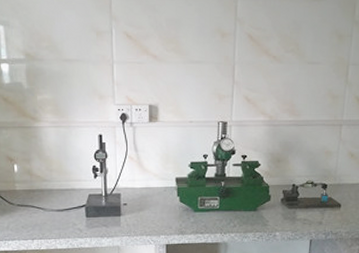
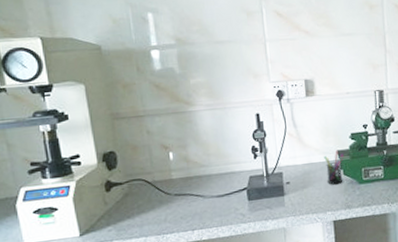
pen holder: none [162,177,182,210] -> present [324,150,344,185]

